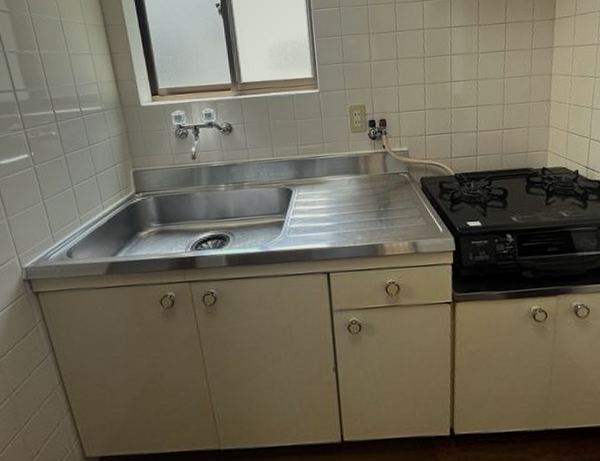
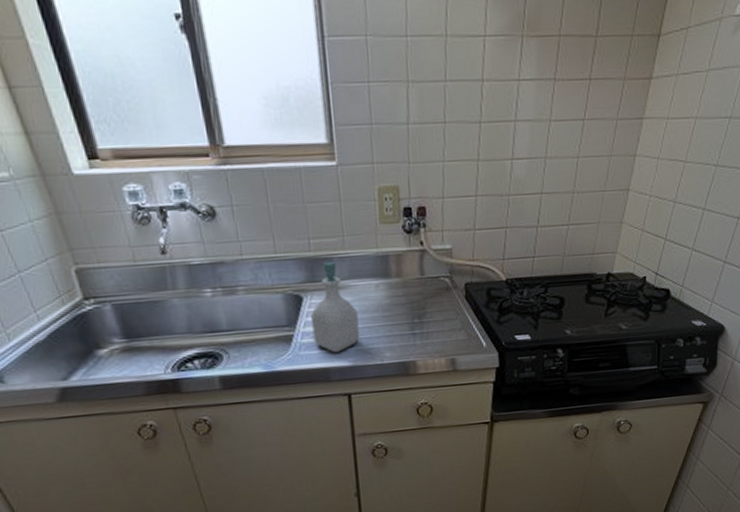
soap bottle: none [298,162,337,236] -> present [311,260,360,353]

